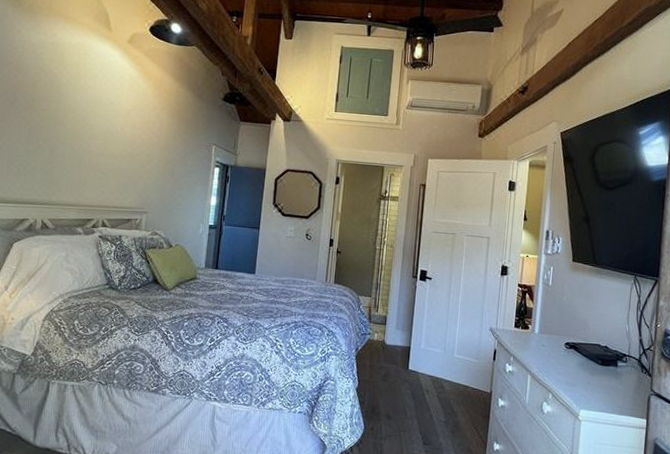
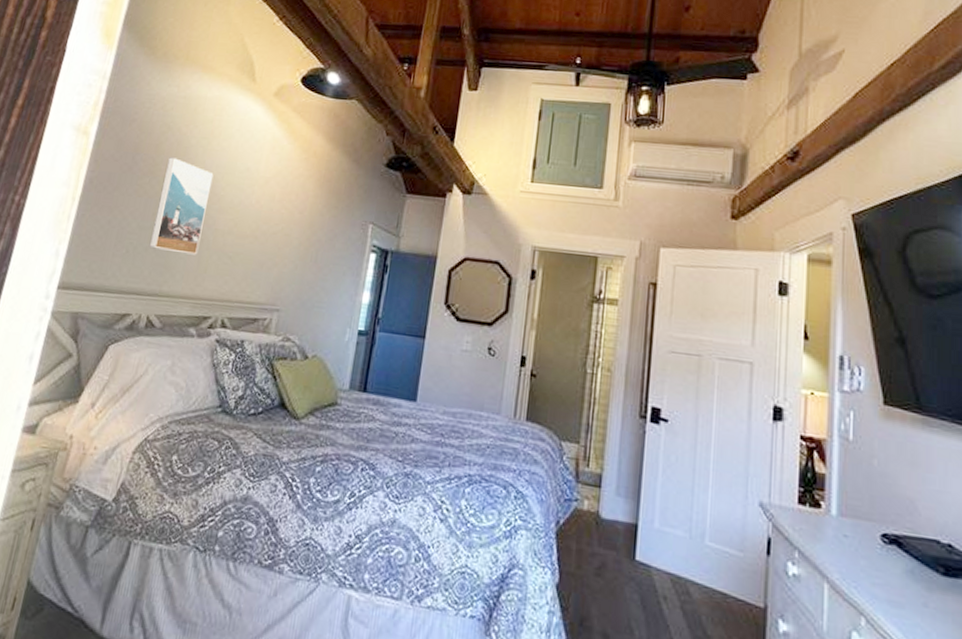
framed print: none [36,94,84,172] -> present [149,157,214,255]

